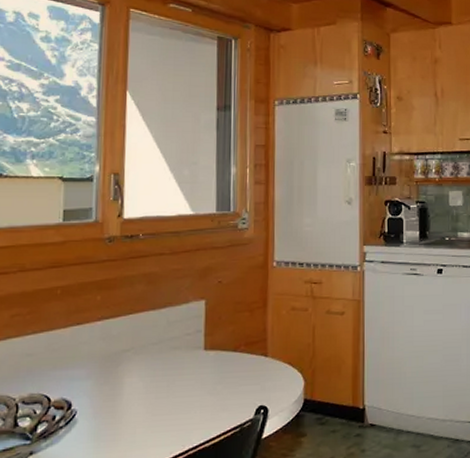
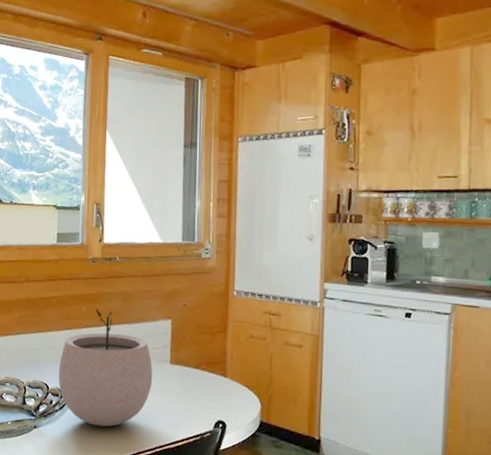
plant pot: none [63,294,184,438] -> present [58,308,153,427]

